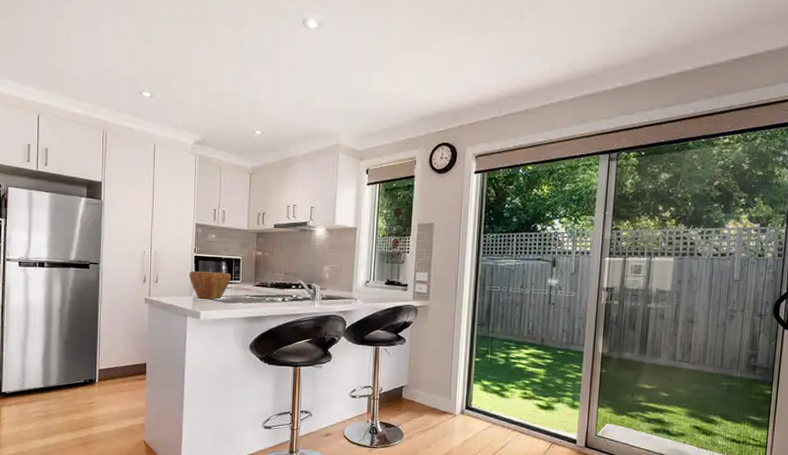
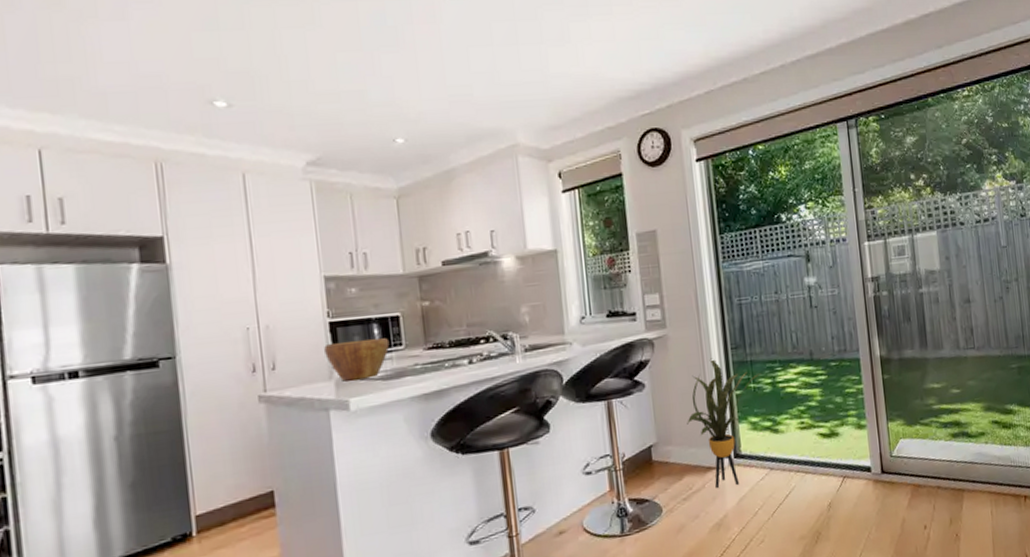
house plant: none [433,329,499,431] -> present [687,358,762,488]

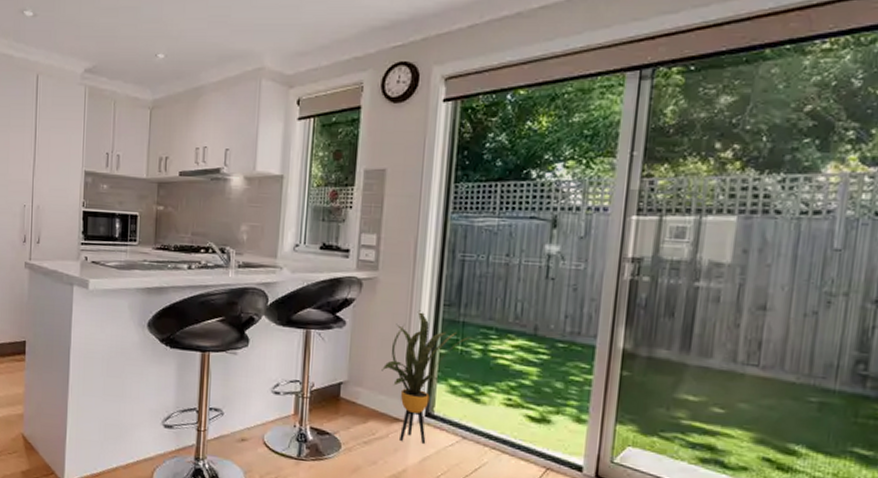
bowl: present [324,338,390,382] -> none [76,230,127,265]

